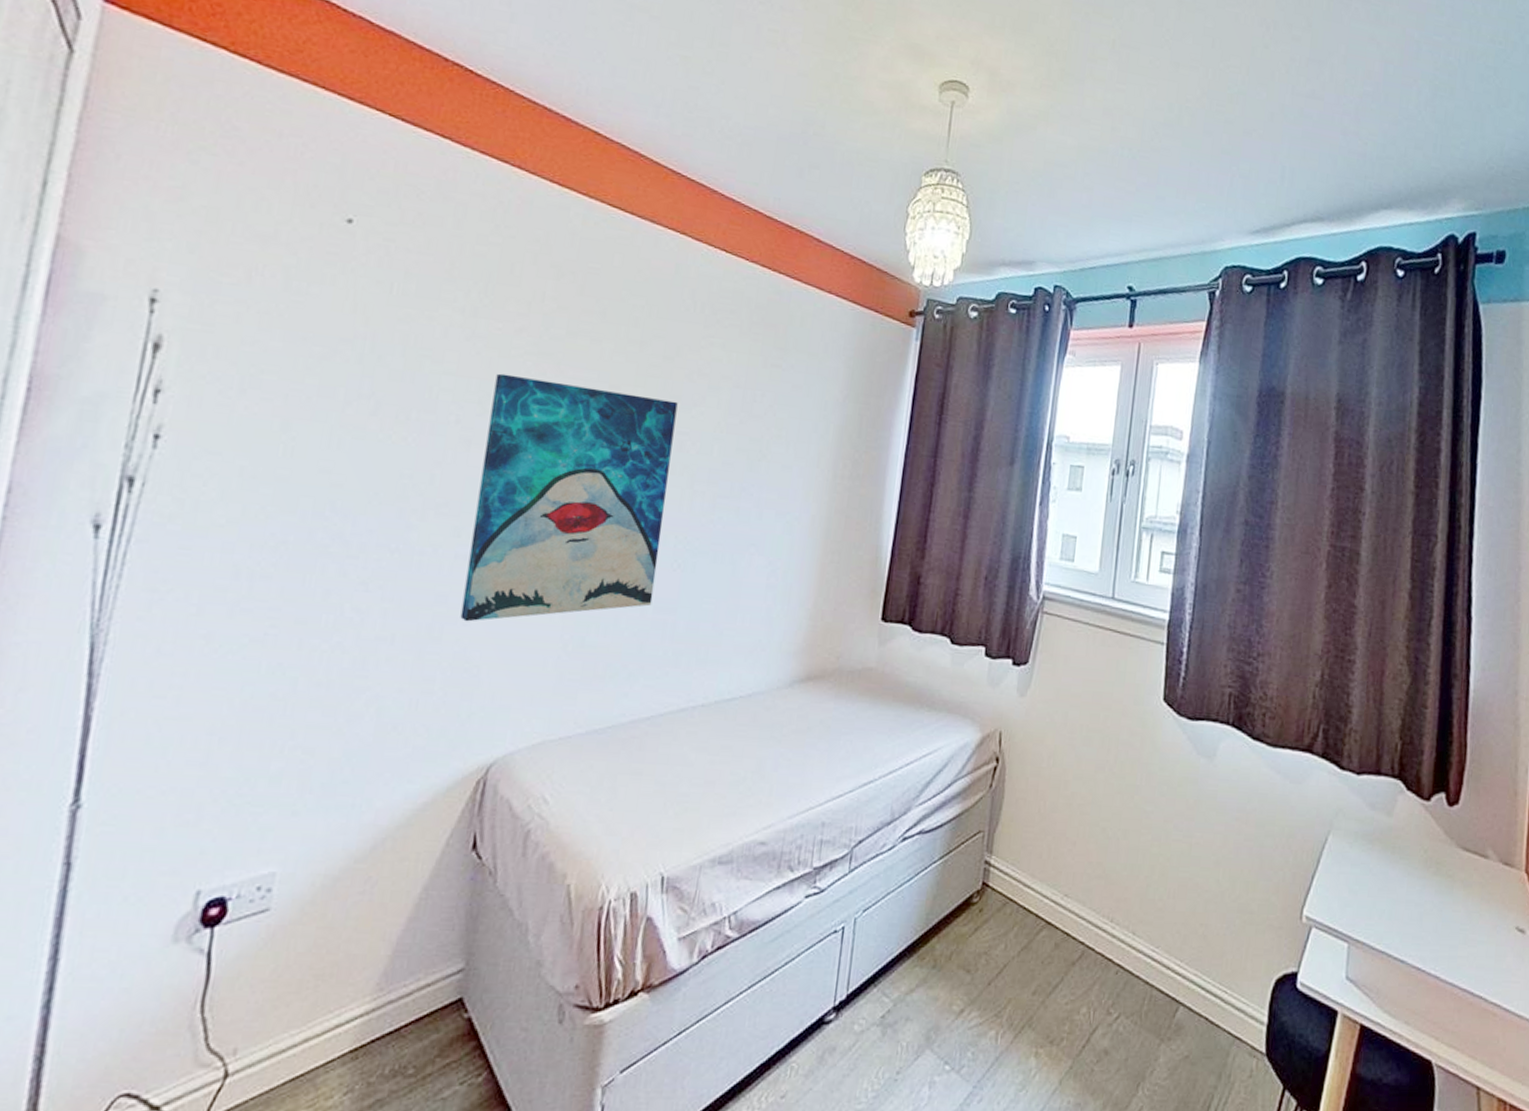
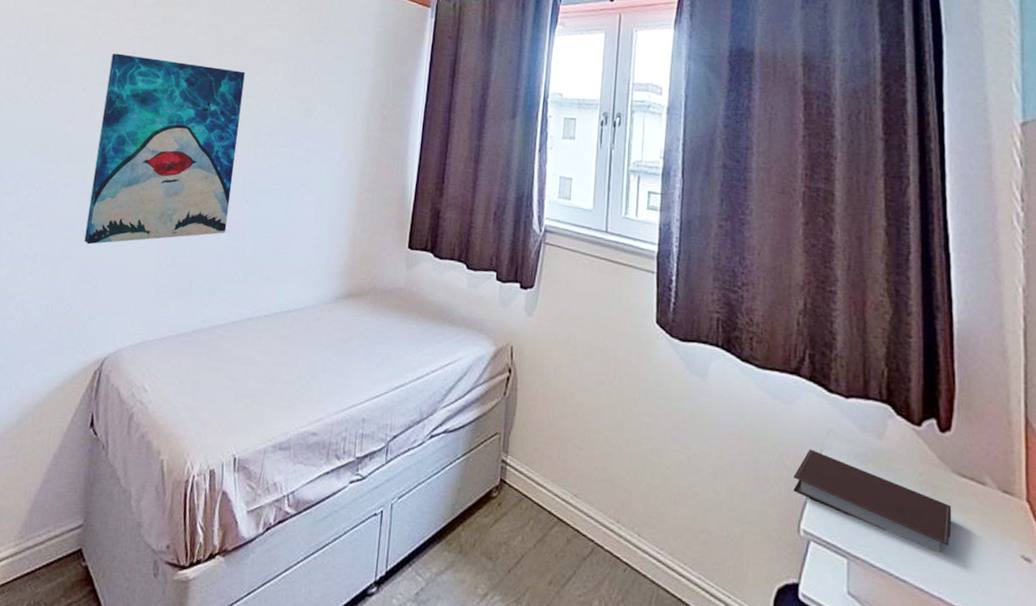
notebook: none [1298,831,1454,931] -> present [793,449,952,553]

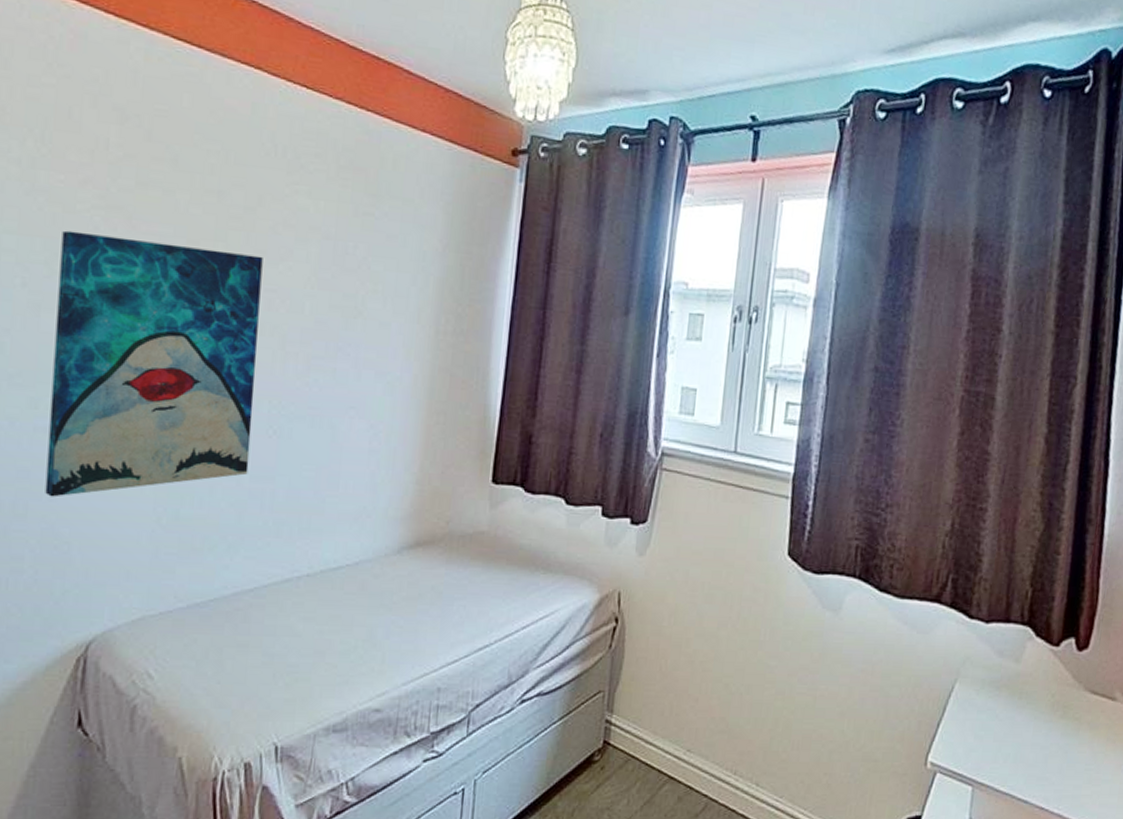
notebook: present [793,449,952,553] -> none [923,679,1080,771]

